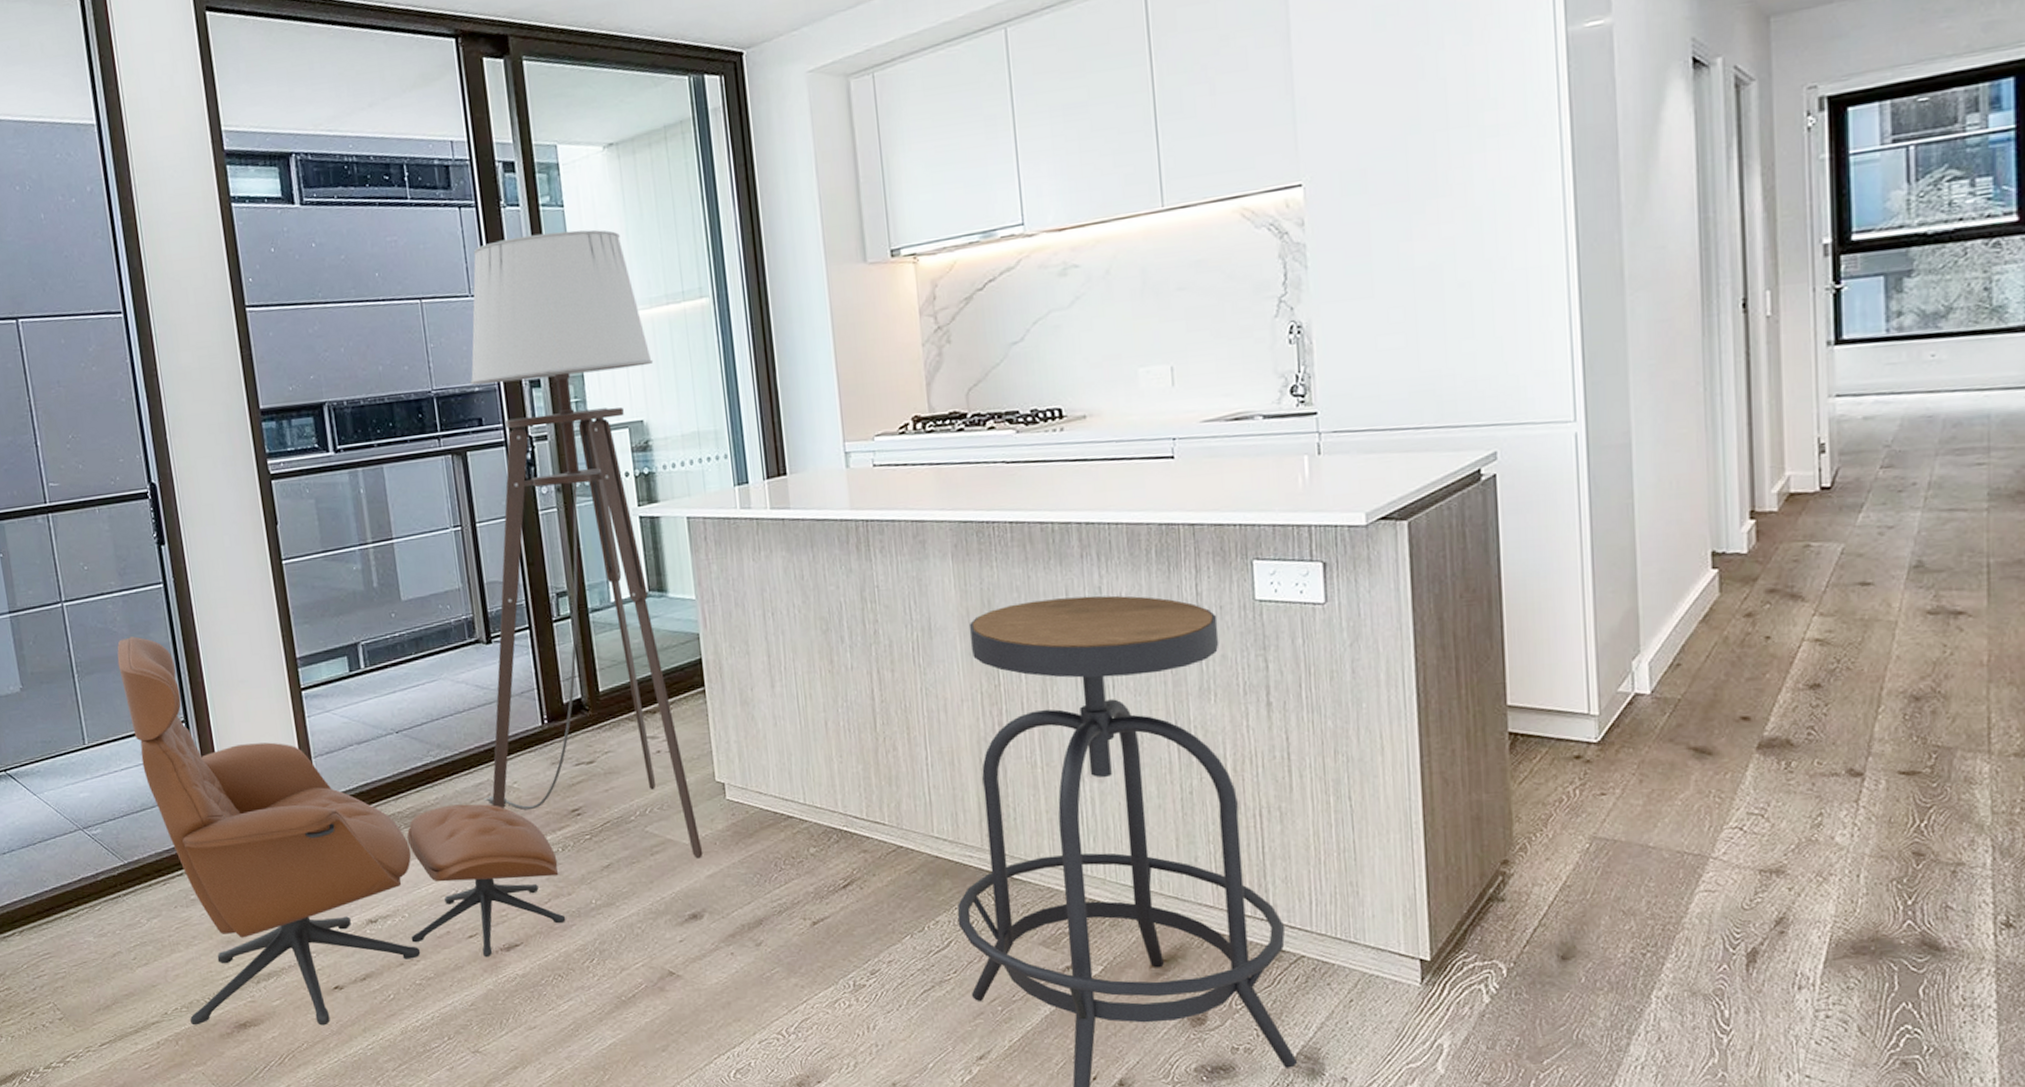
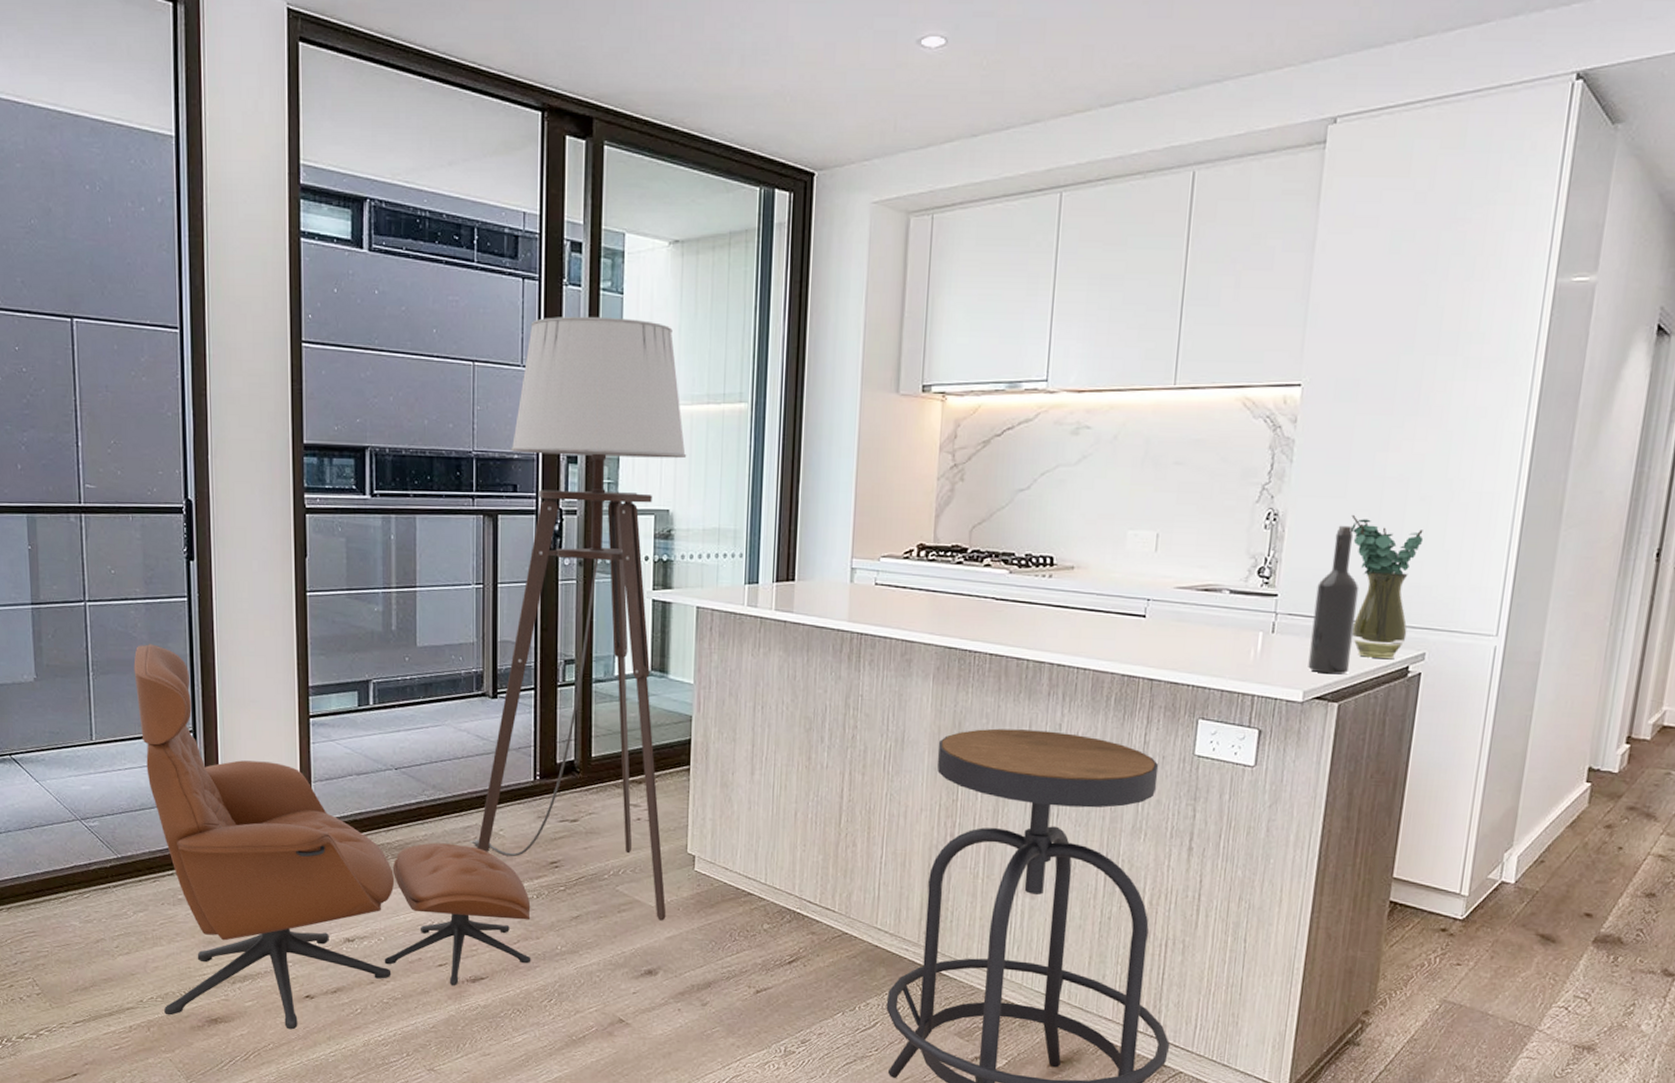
wine bottle: none [1360,326,1413,491] -> present [1308,525,1360,675]
vase: none [1384,314,1472,466] -> present [1351,515,1424,660]

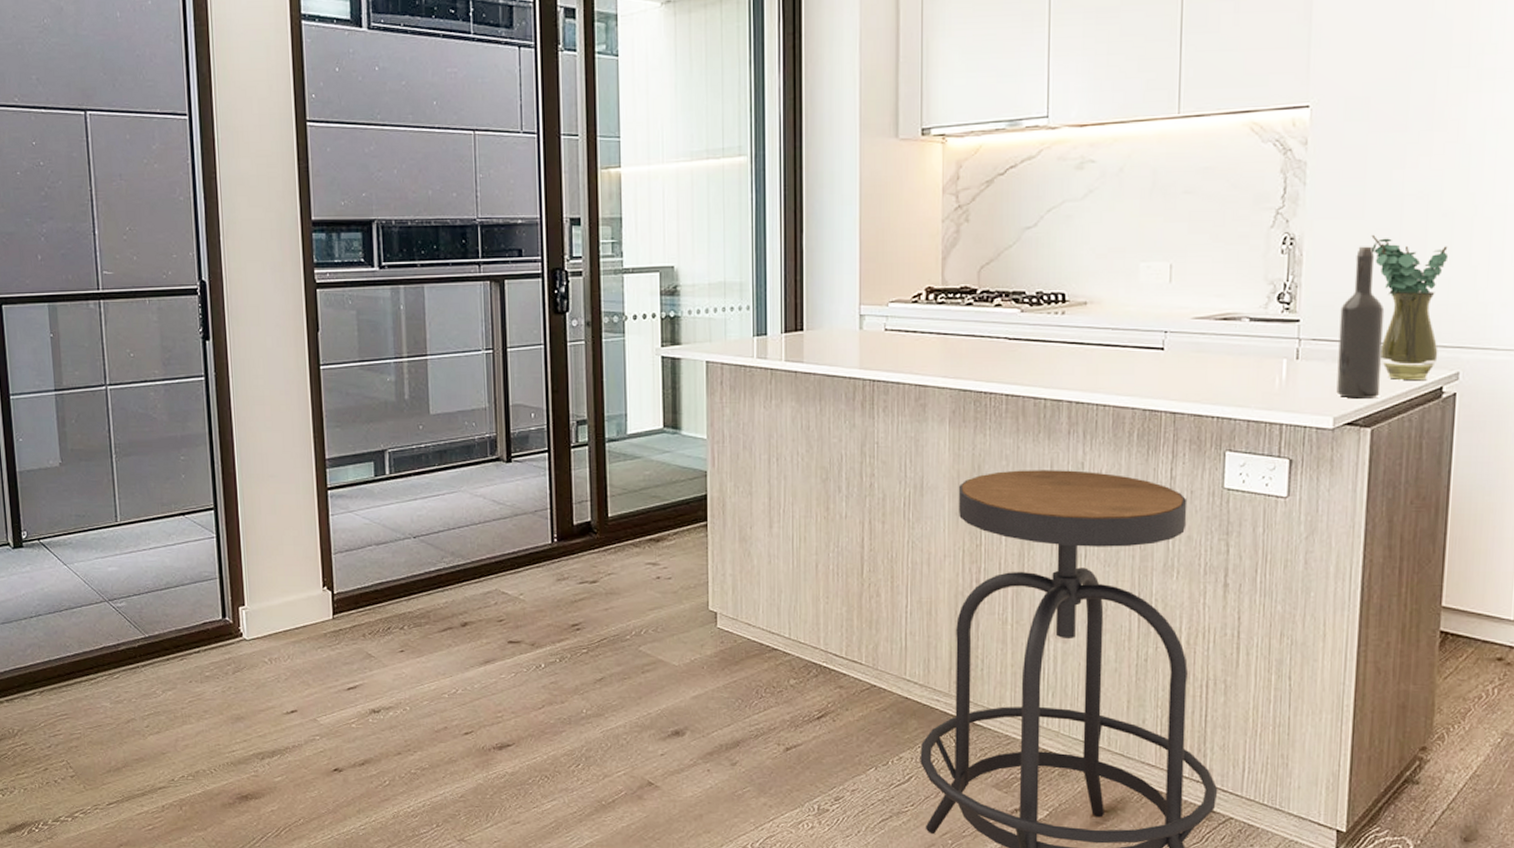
armchair: present [133,644,531,1030] -> none [154,424,557,804]
floor lamp: present [470,316,687,921] -> none [491,79,691,680]

